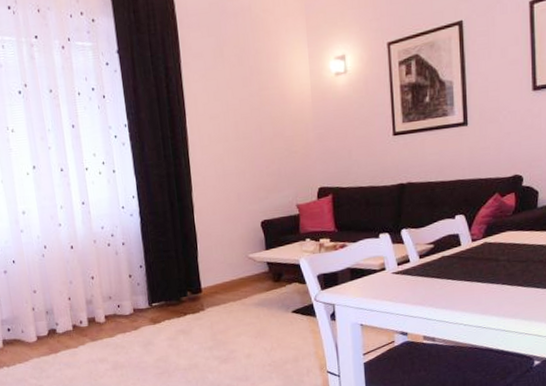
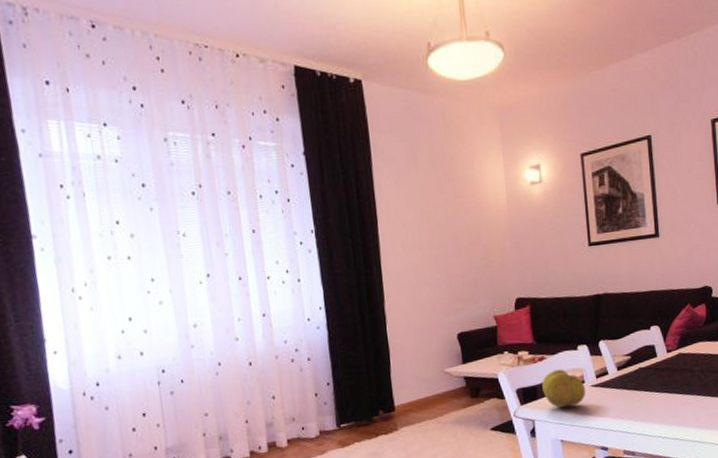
fruit: none [343,256,387,294] -> present [542,369,586,408]

